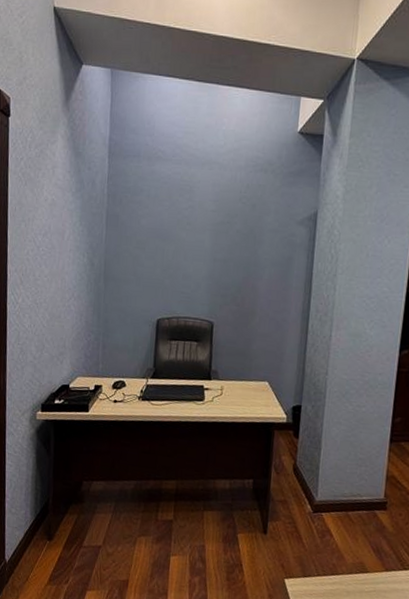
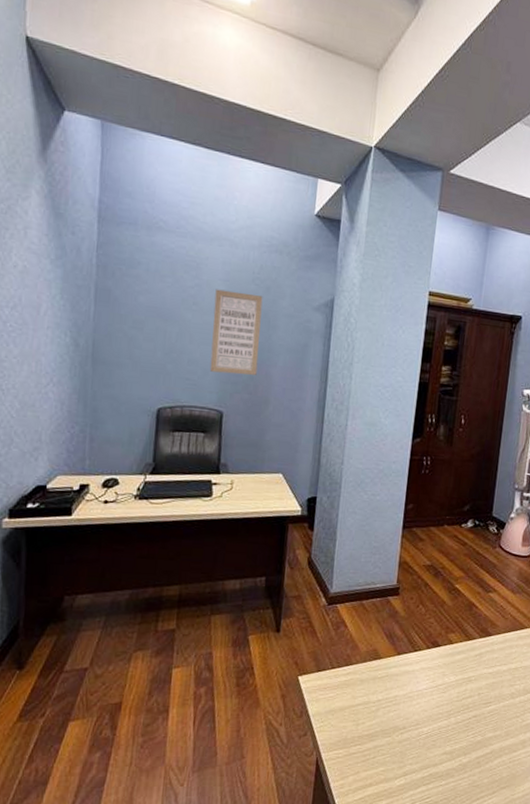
wall art: none [201,209,249,289] -> present [209,289,263,376]

